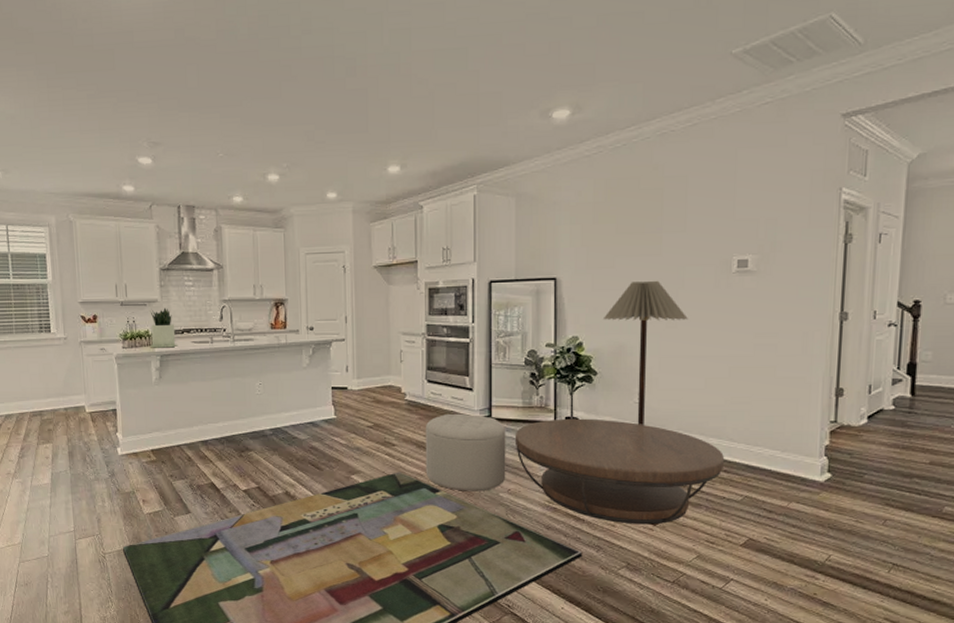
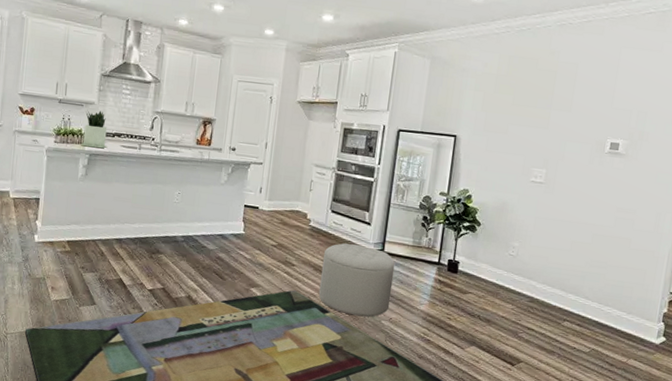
coffee table: present [514,418,724,525] -> none [401,260,579,365]
floor lamp: present [604,280,688,425] -> none [492,148,564,275]

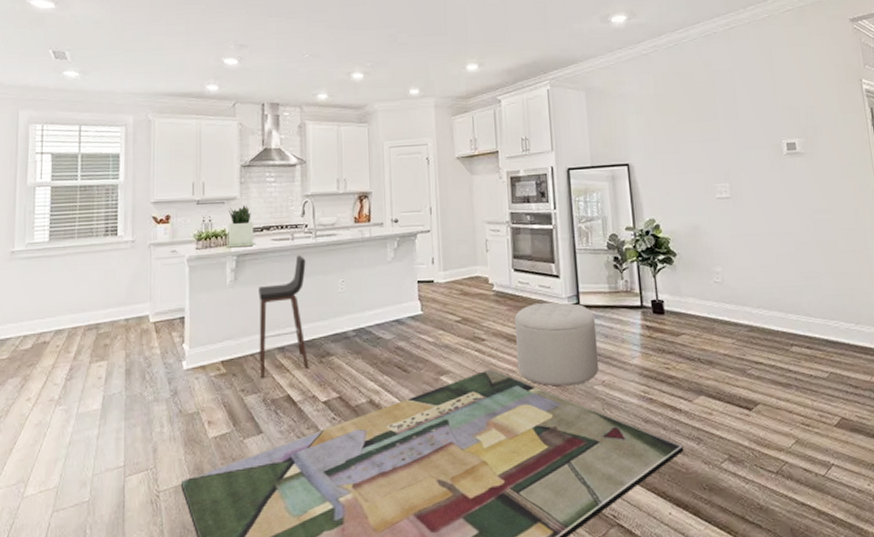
bar stool: none [99,163,149,261] -> present [258,255,309,378]

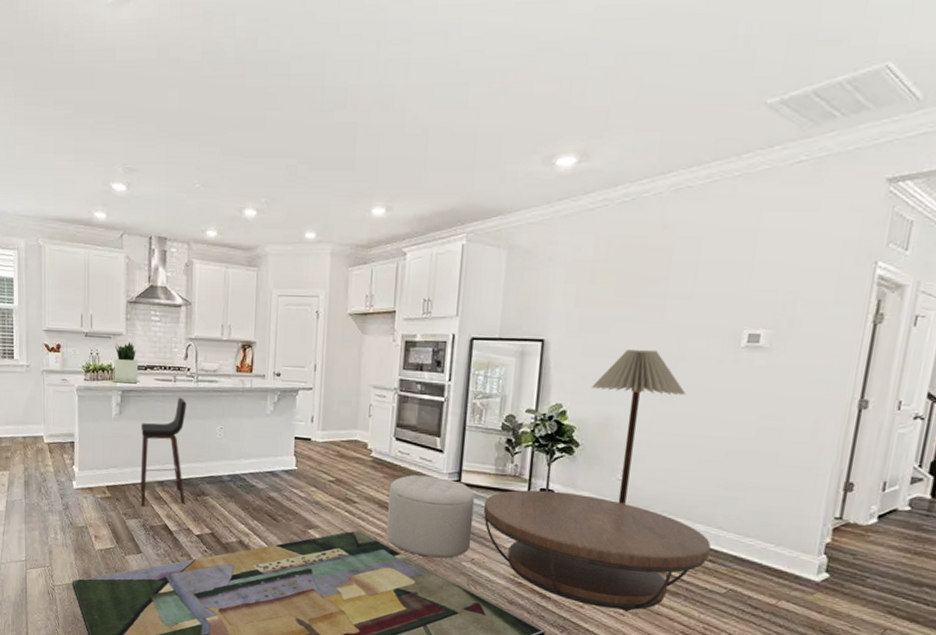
coffee table: none [604,300,806,411] -> present [483,490,711,610]
floor lamp: none [676,163,752,305] -> present [592,349,686,504]

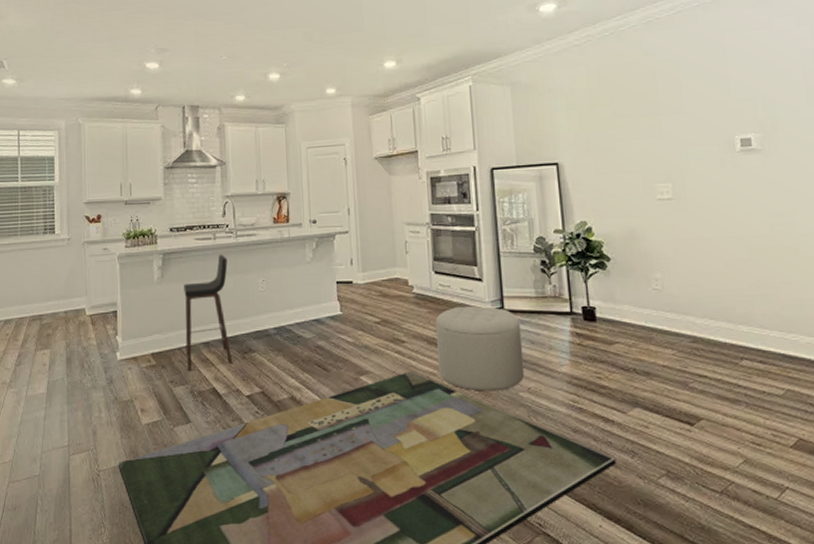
planter: present [111,342,141,384] -> none [152,205,181,247]
coffee table: present [483,490,711,610] -> none [530,307,758,425]
floor lamp: present [592,349,686,504] -> none [611,161,698,313]

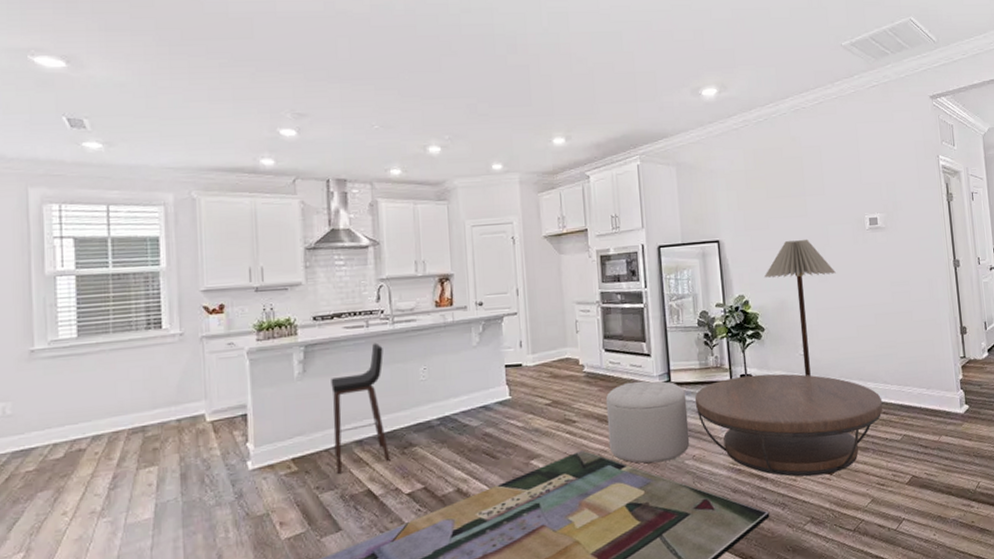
coffee table: none [530,307,758,425] -> present [694,373,882,477]
floor lamp: none [611,161,698,313] -> present [765,239,836,376]

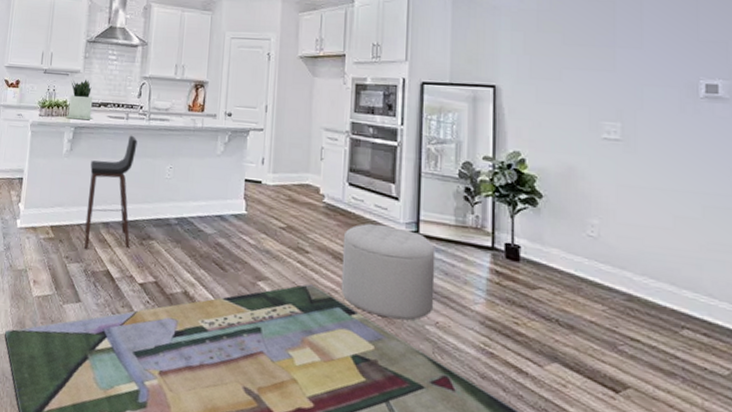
planter: none [291,291,327,338] -> present [65,79,94,121]
coffee table: present [694,373,882,477] -> none [445,244,702,393]
floor lamp: present [765,239,836,376] -> none [550,97,649,264]

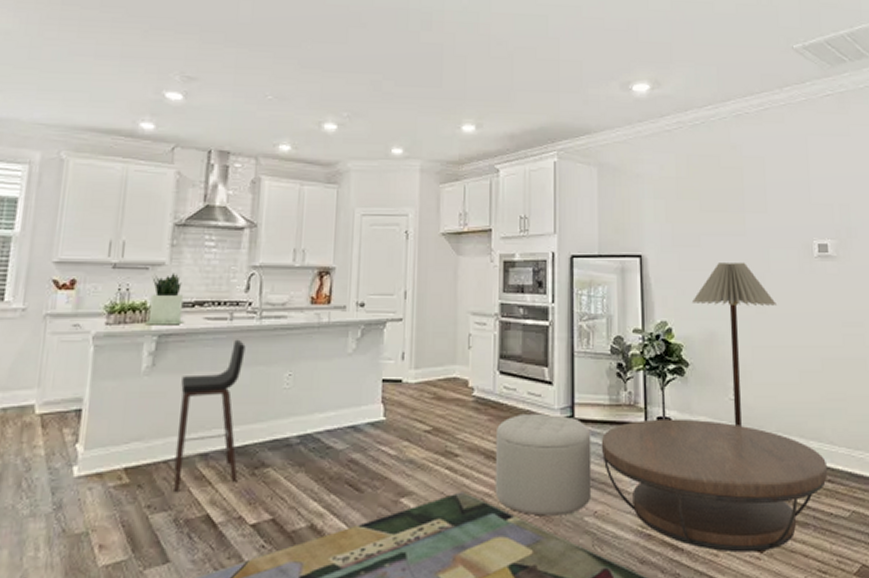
coffee table: none [445,244,702,393] -> present [601,418,827,553]
floor lamp: none [550,97,649,264] -> present [692,262,777,426]

